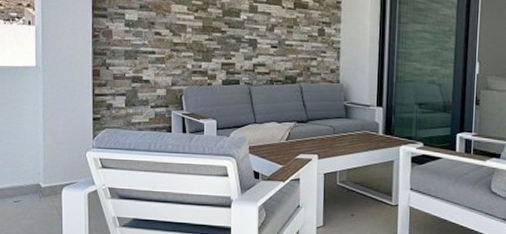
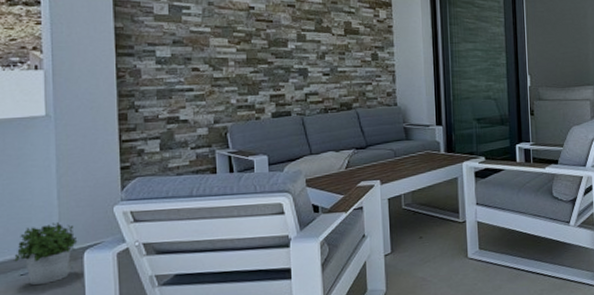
potted plant: none [10,160,58,212] -> present [14,222,78,286]

